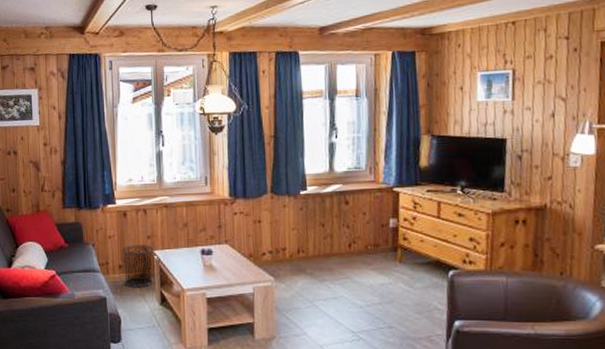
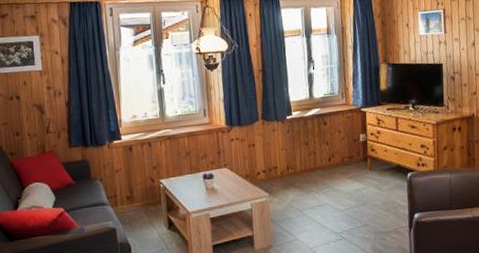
waste bin: present [121,244,155,288] -> none [128,174,161,216]

